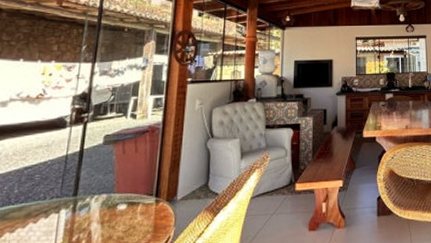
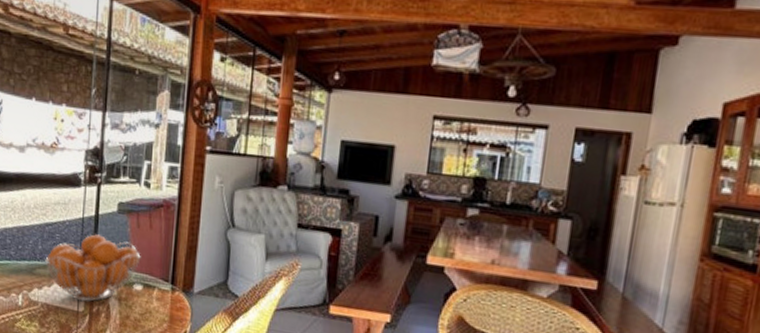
fruit basket: none [20,167,126,235] -> present [45,234,141,302]

